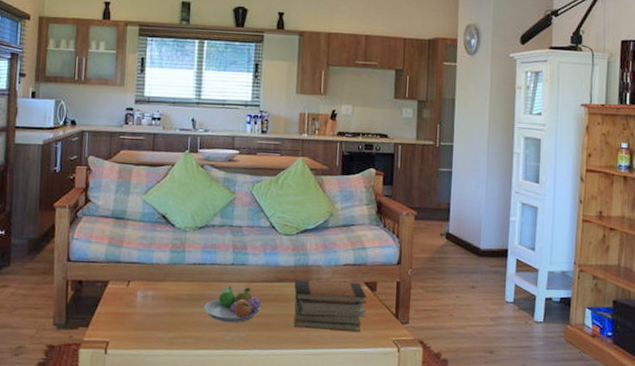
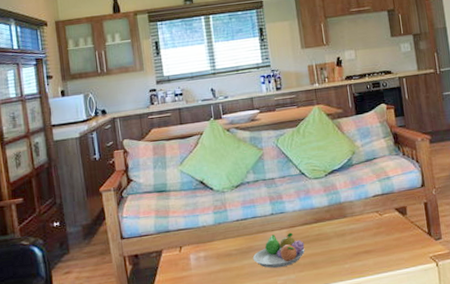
book stack: present [293,280,367,331] -> none [331,210,402,261]

